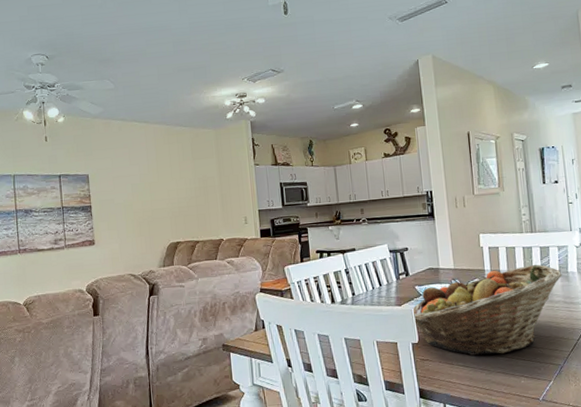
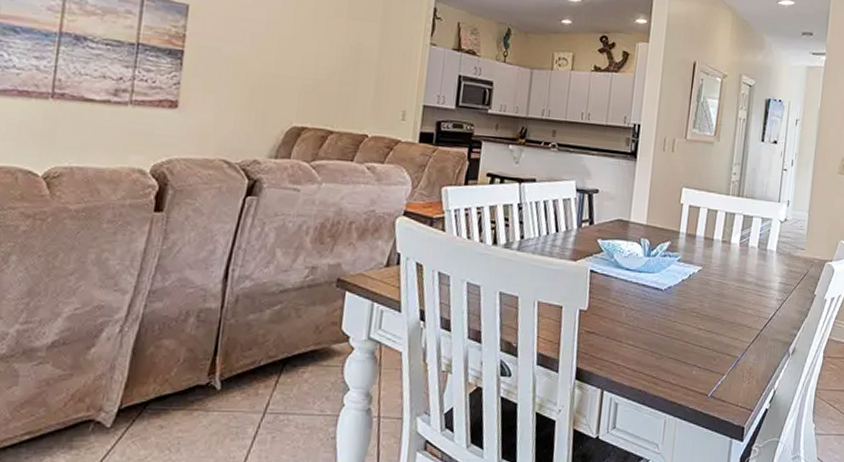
fruit basket: present [411,264,563,356] -> none [587,234,760,337]

